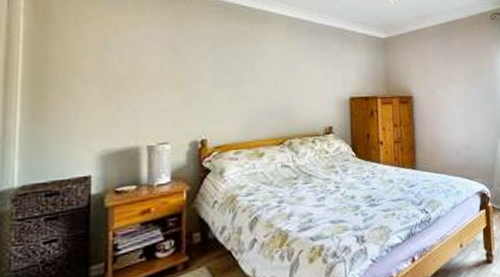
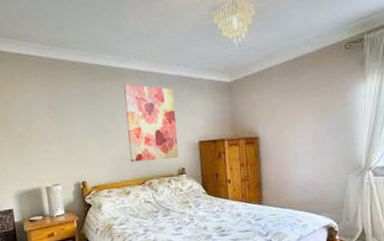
wall art: none [266,29,327,118] -> present [123,84,179,162]

